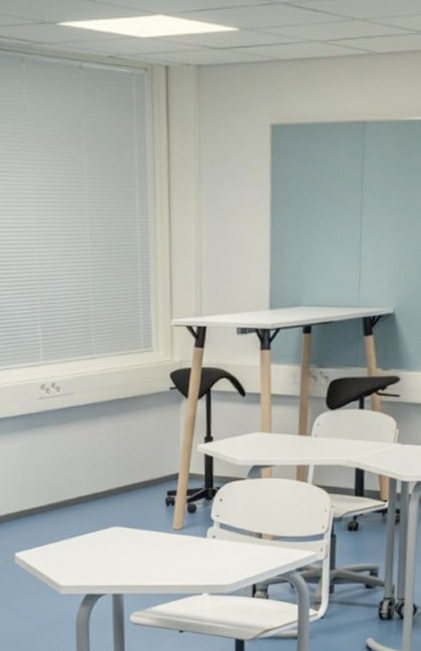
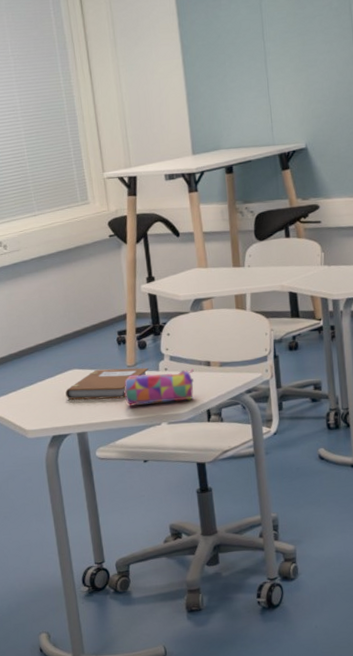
notebook: none [105,529,196,563] -> present [65,367,149,400]
pencil case: none [167,539,244,573] -> present [124,368,194,405]

